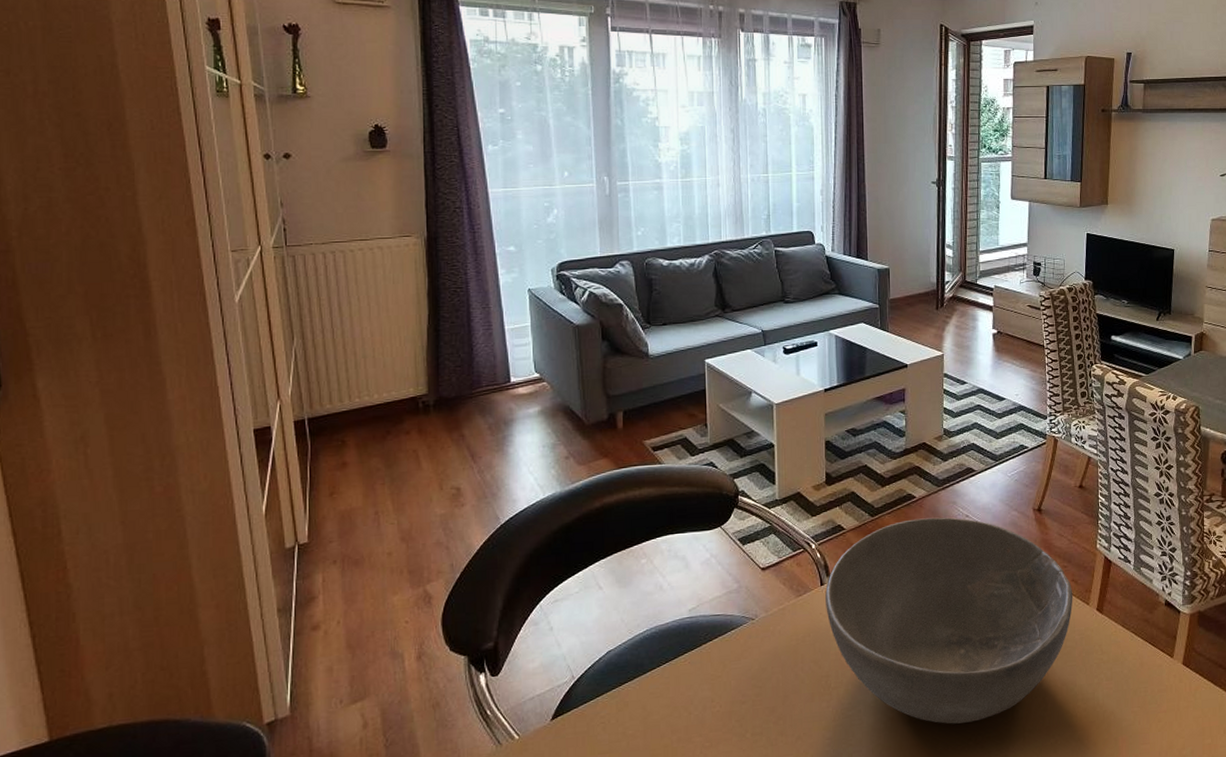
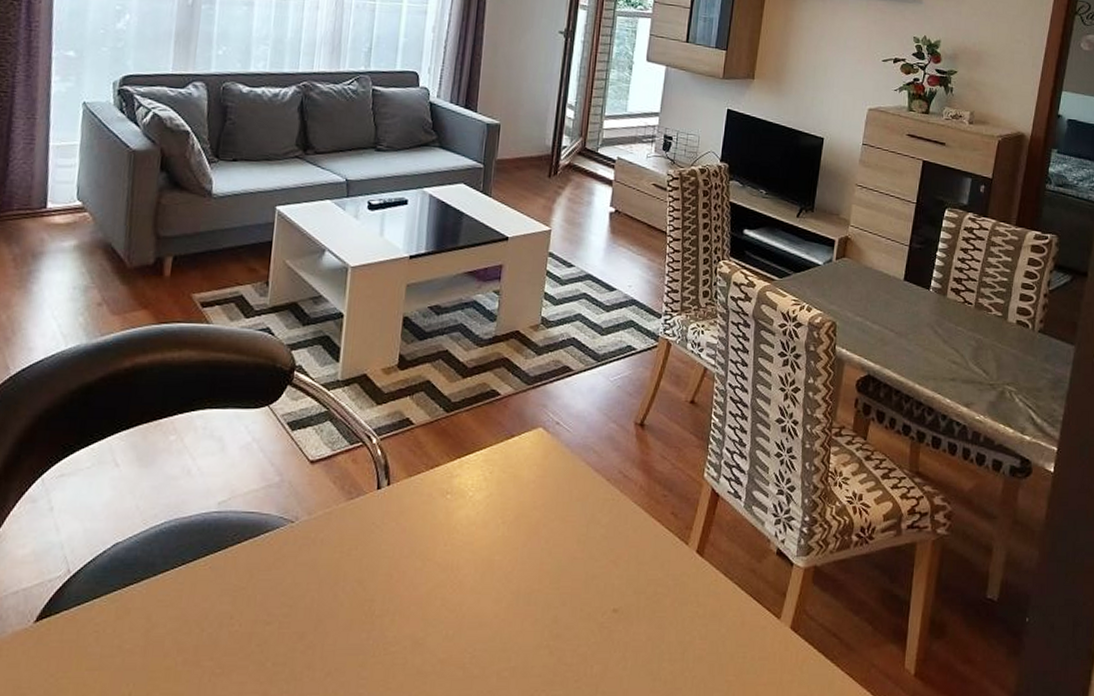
bowl: present [825,517,1073,724] -> none [380,420,671,675]

